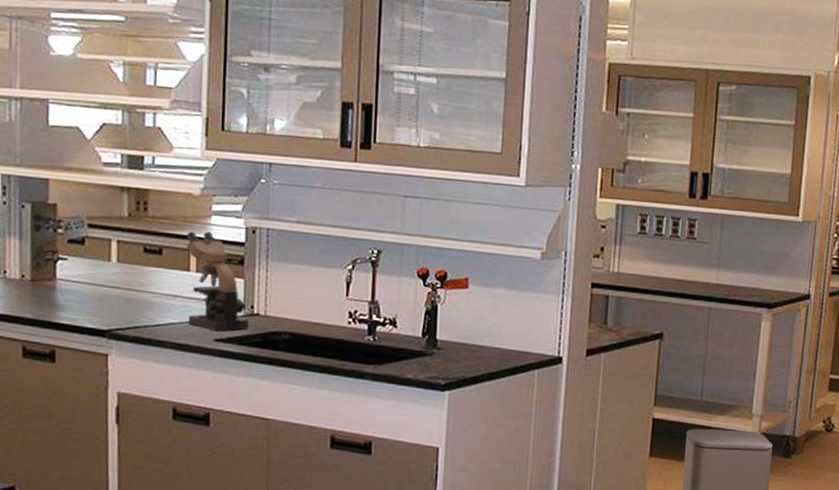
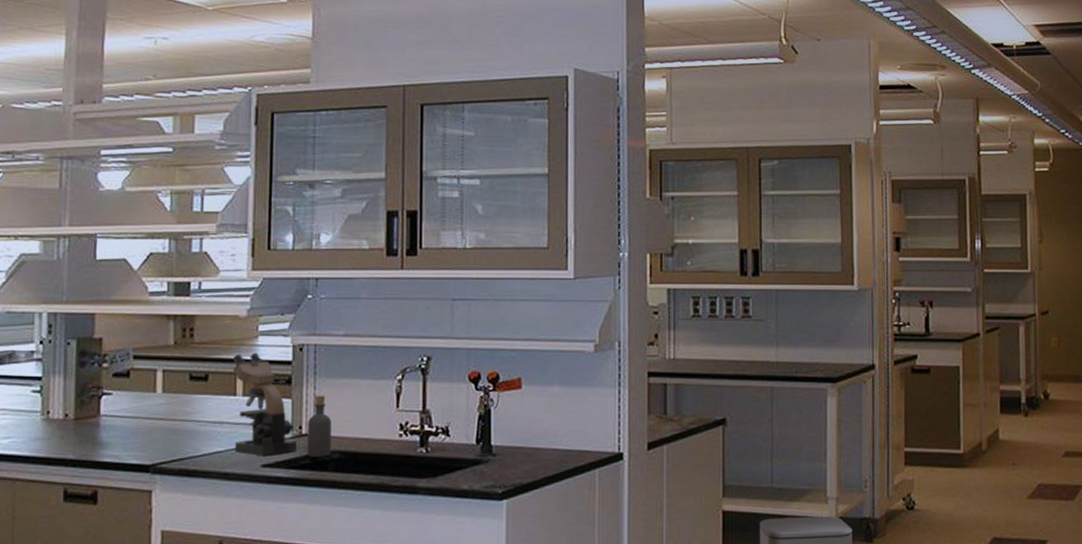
bottle: none [258,278,283,337] -> present [307,395,332,457]

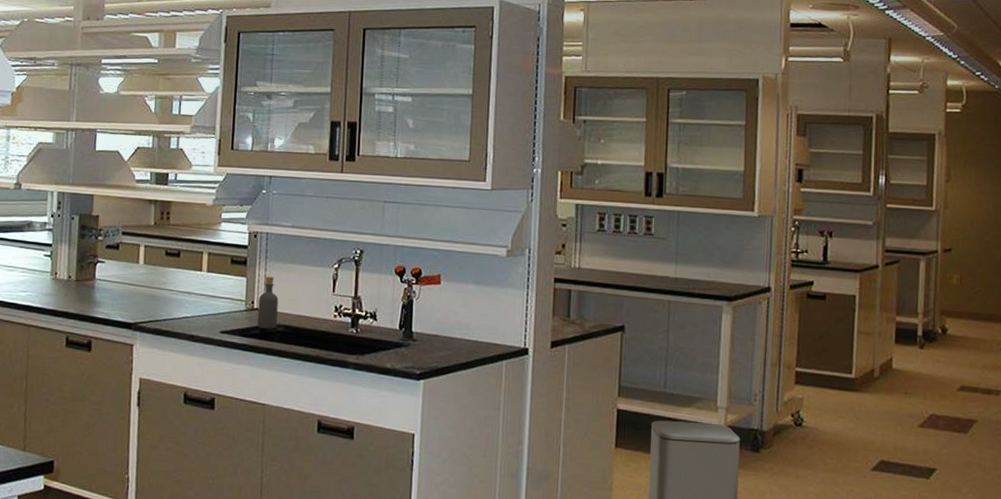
microscope: present [233,352,297,457] -> none [199,236,249,325]

